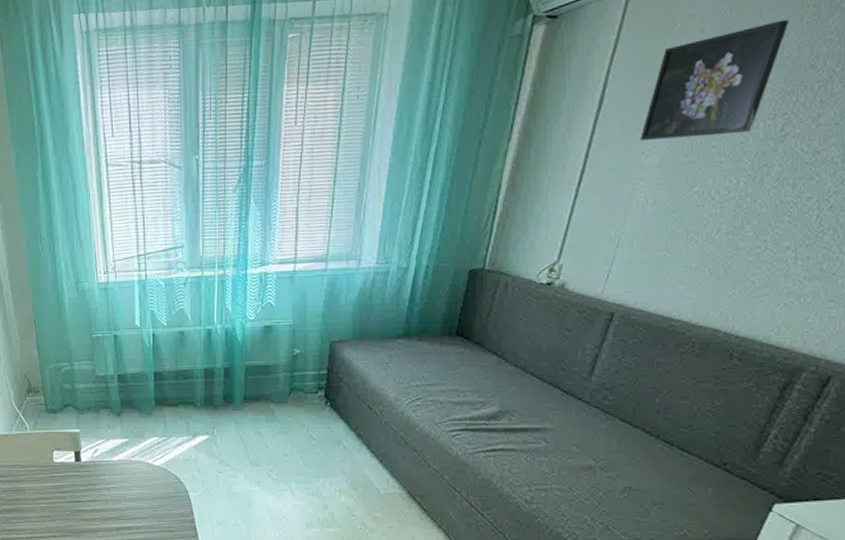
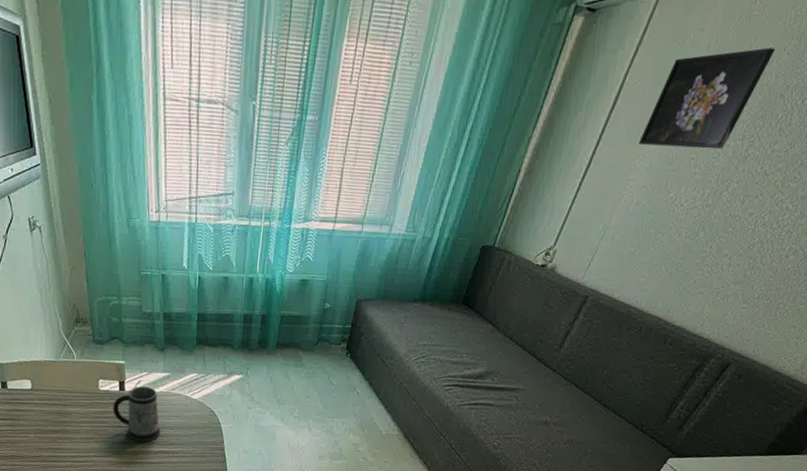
mug: none [69,455,123,518] -> present [113,386,161,442]

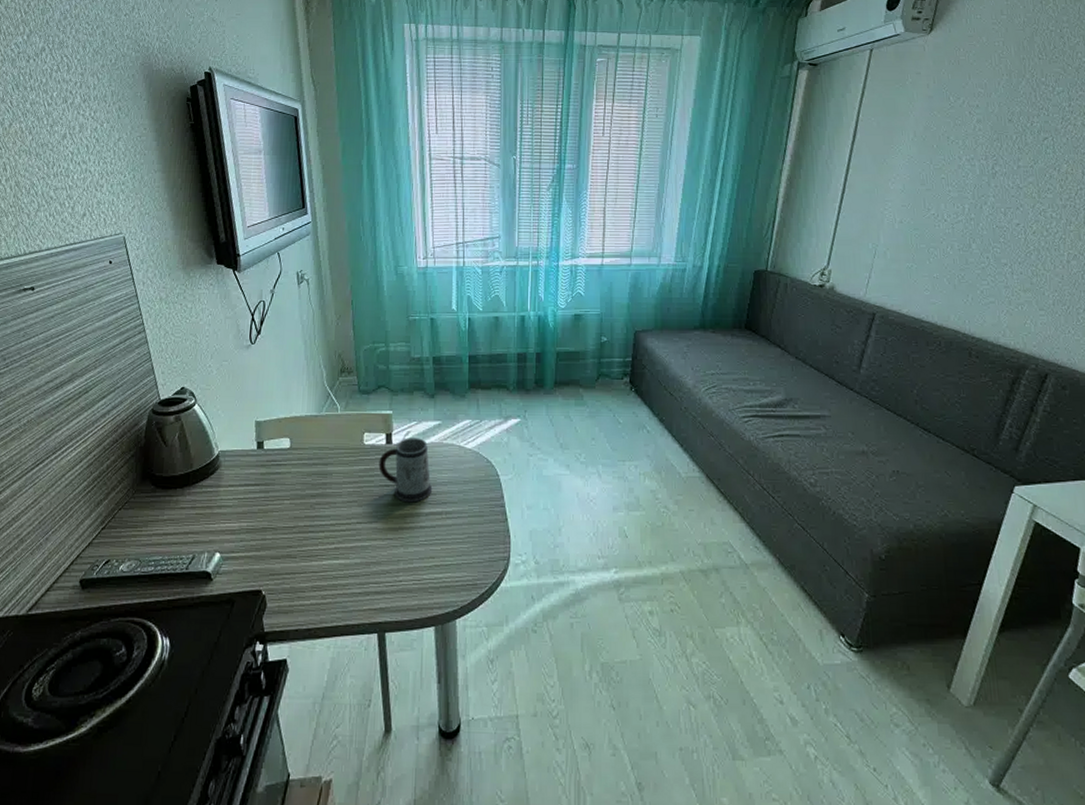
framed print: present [638,47,776,150] -> none [886,83,991,169]

